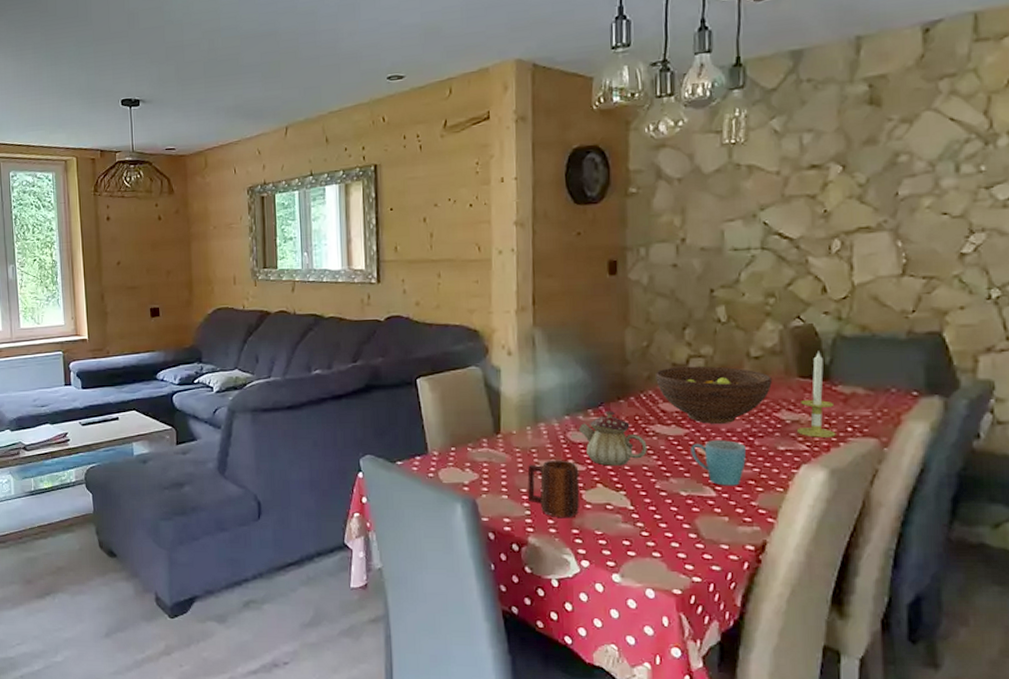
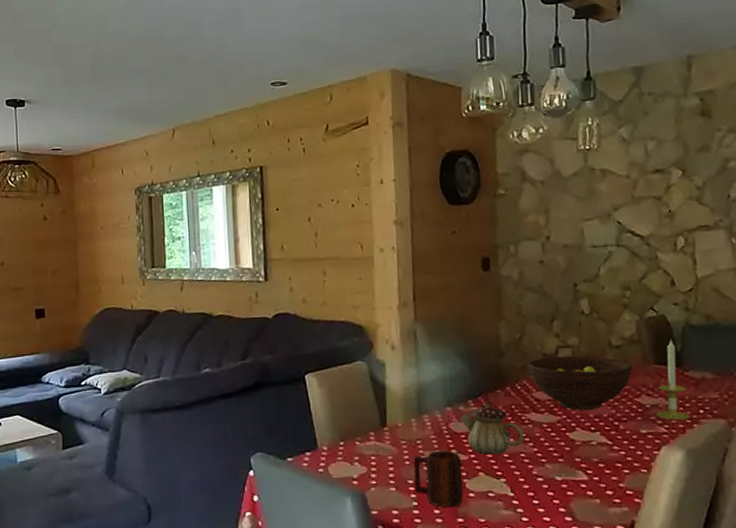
mug: present [690,440,746,486] -> none [563,425,613,470]

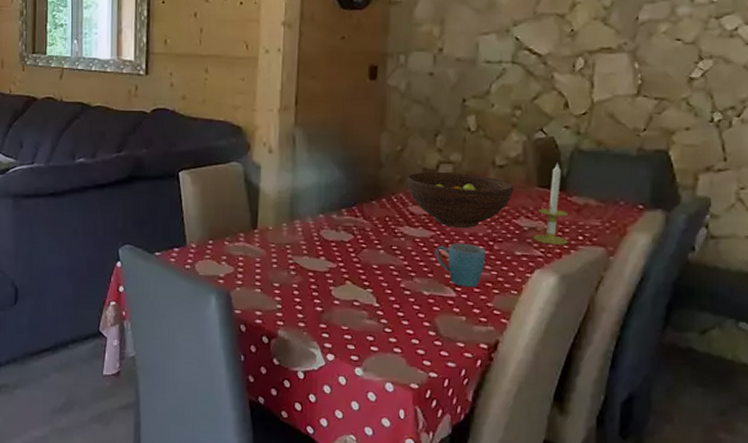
mug: present [413,450,464,507] -> none [280,256,330,312]
teapot: present [460,400,524,455] -> none [332,211,395,265]
mug: none [563,425,613,470] -> present [435,243,485,288]

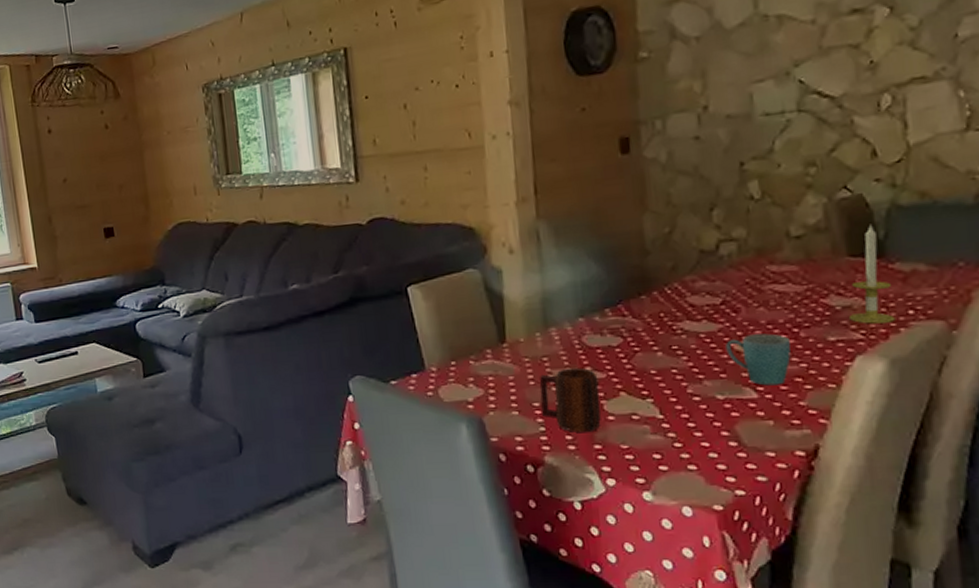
mug: none [280,256,330,312] -> present [539,367,601,432]
fruit bowl: present [407,171,513,228] -> none [681,250,817,316]

